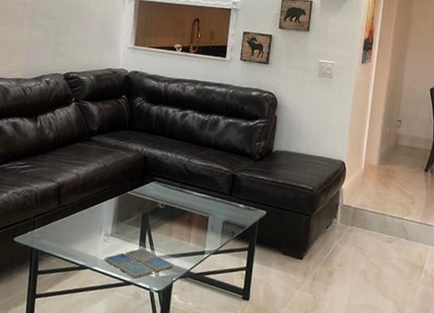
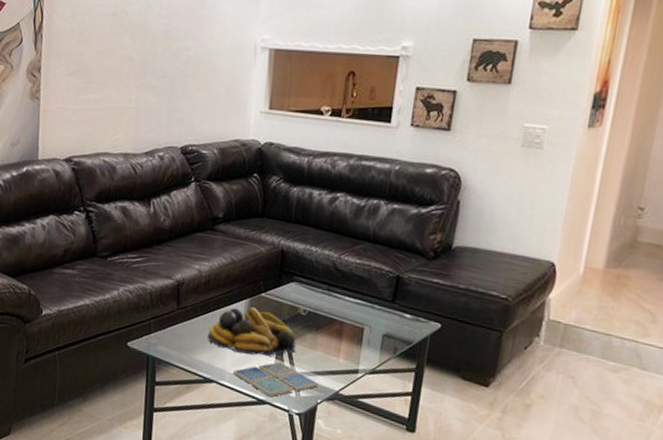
fruit bowl: none [84,203,156,243] -> present [208,307,296,356]

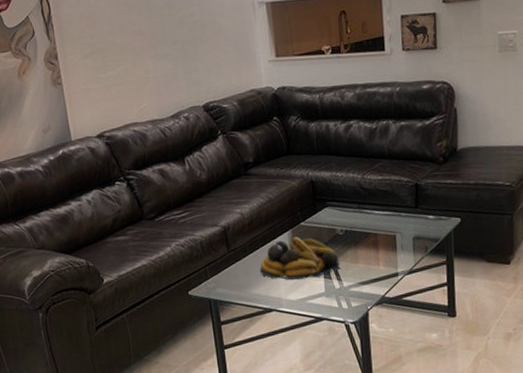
drink coaster: present [233,361,319,397] -> none [289,280,366,313]

